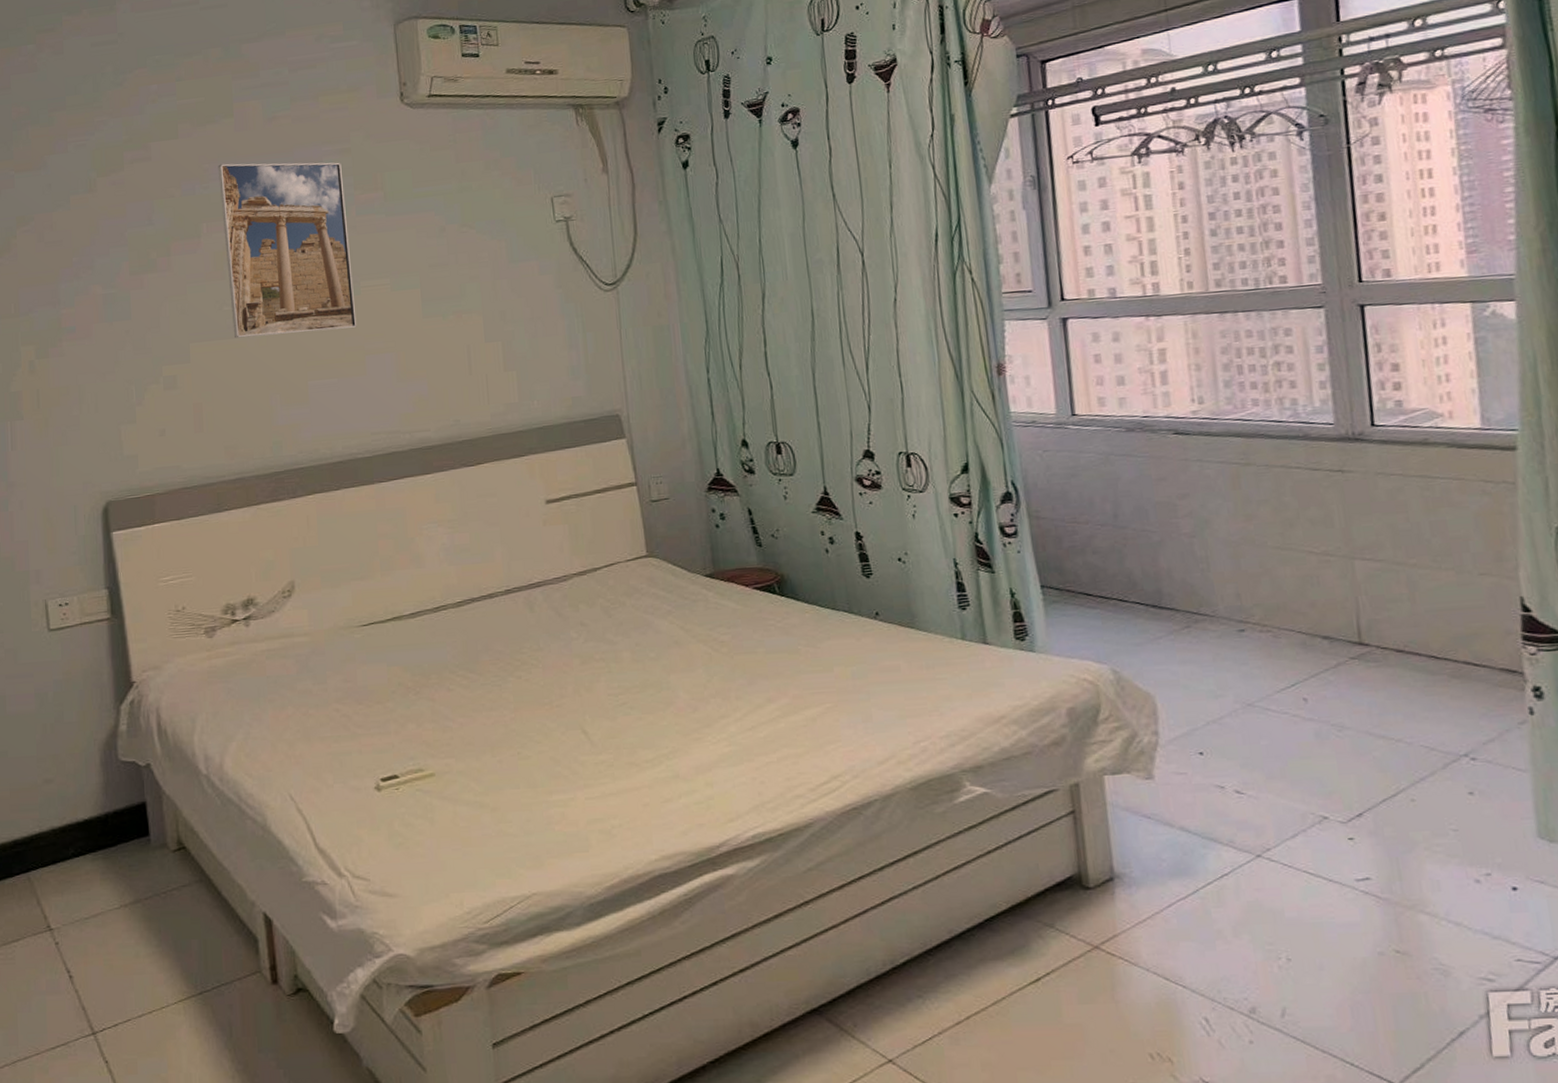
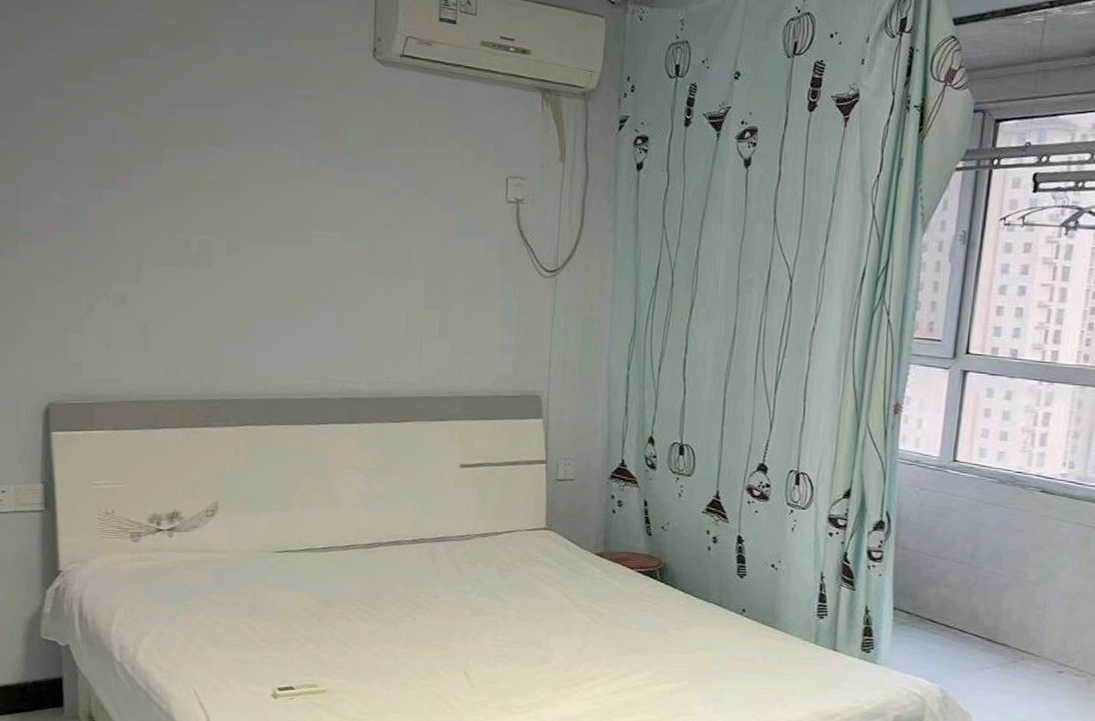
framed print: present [218,162,357,339] -> none [185,91,307,274]

